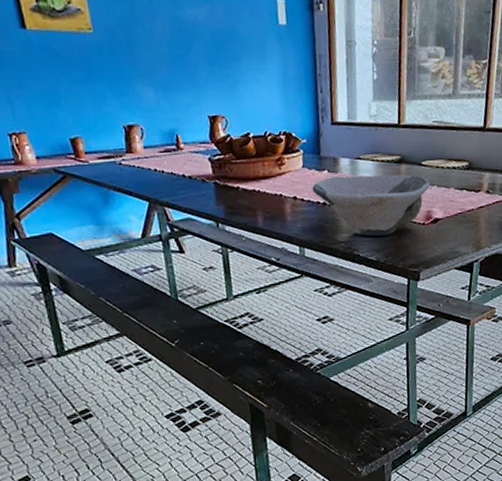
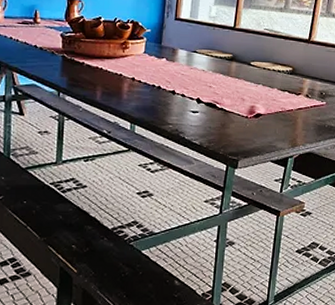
ceramic bowl: present [312,174,430,237] -> none [150,64,256,123]

